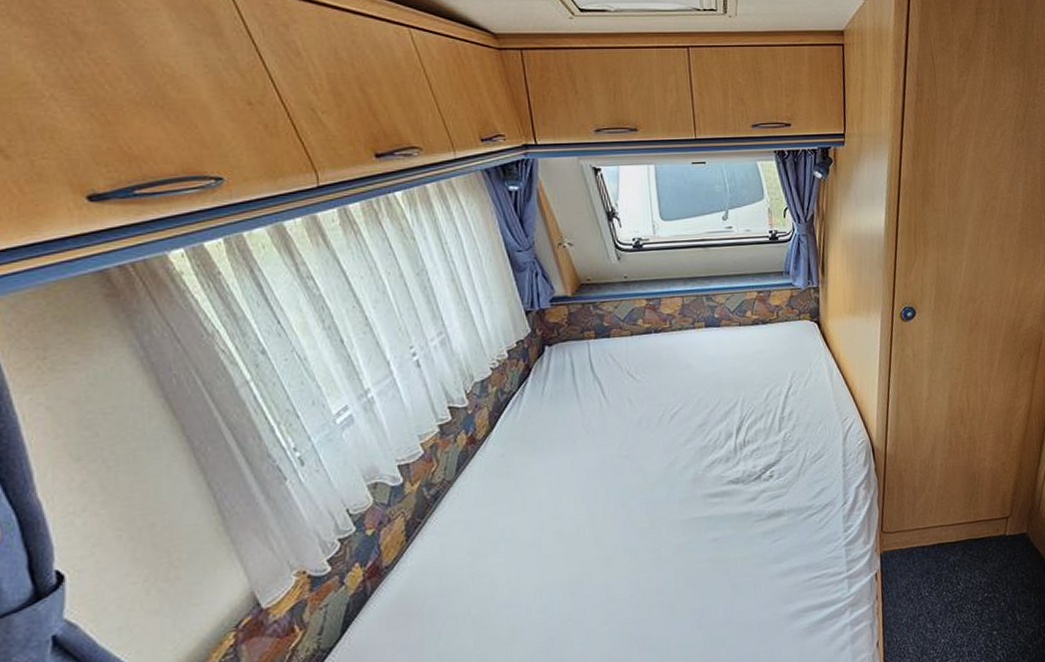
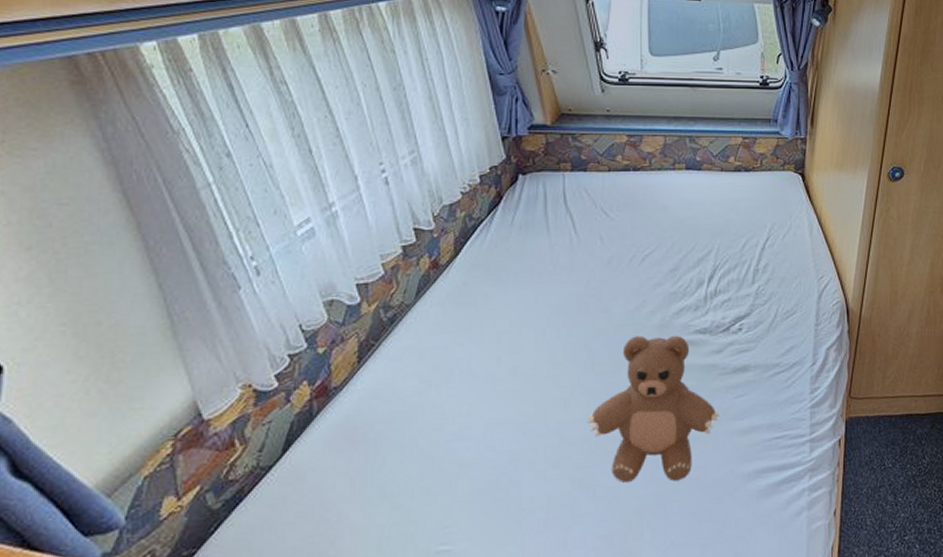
teddy bear: none [631,487,759,633] -> present [586,335,720,482]

